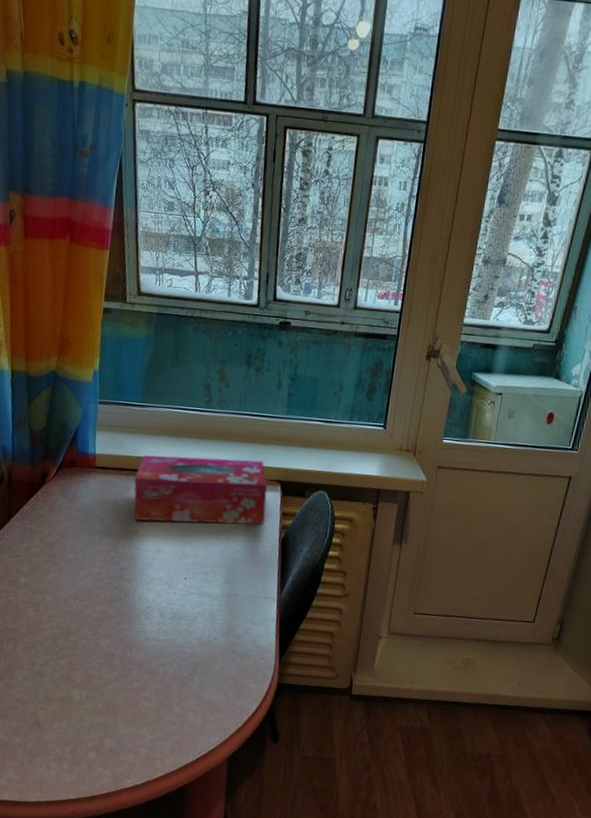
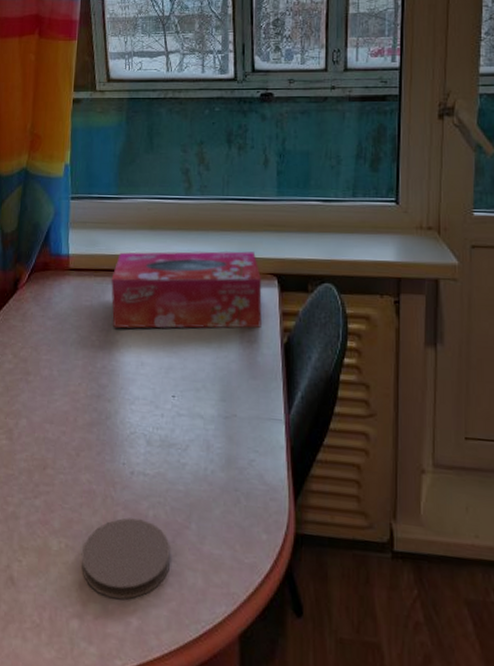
coaster: none [99,674,176,736] -> present [81,517,170,600]

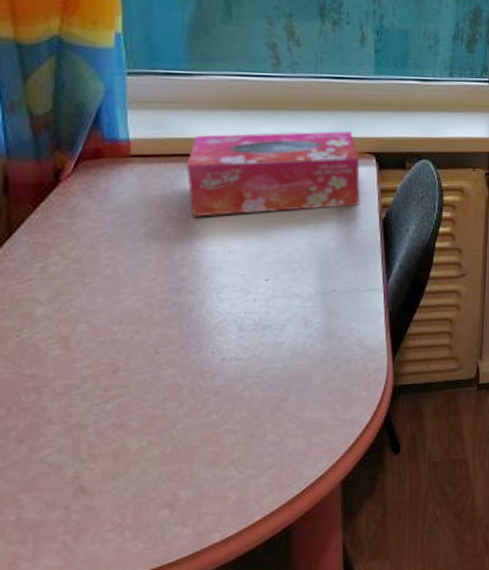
coaster: present [81,517,170,600] -> none [167,402,269,481]

